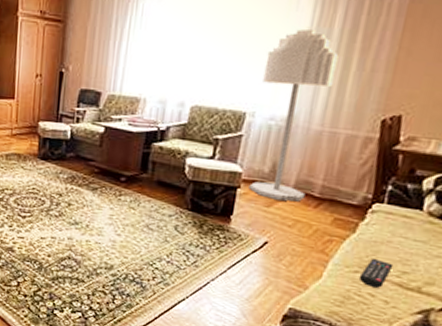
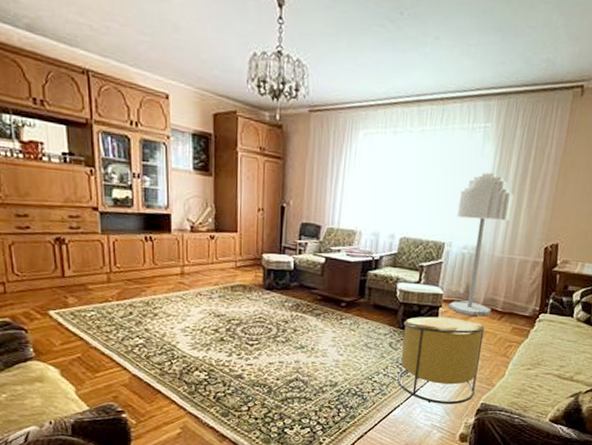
ottoman: none [183,198,296,306] -> present [397,316,485,405]
remote control: present [358,258,394,288] -> none [530,357,554,380]

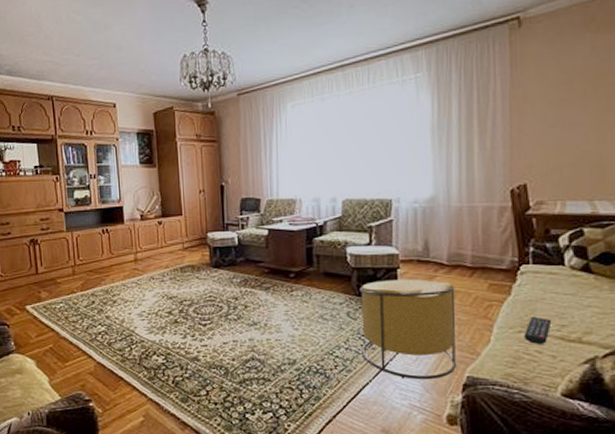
floor lamp: present [448,173,514,316] -> none [400,121,462,274]
remote control: none [530,357,554,380] -> present [523,316,552,344]

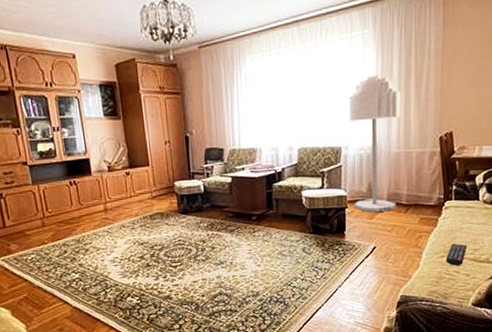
ottoman: present [359,279,456,380] -> none [313,216,393,301]
floor lamp: none [400,121,462,274] -> present [349,75,401,212]

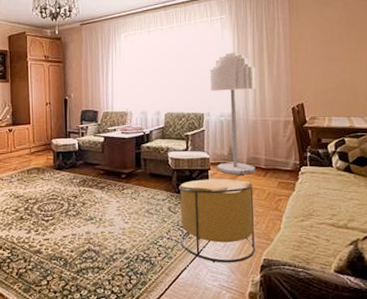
ottoman: none [313,216,393,301] -> present [178,178,255,263]
remote control: present [445,243,467,266] -> none [305,208,325,230]

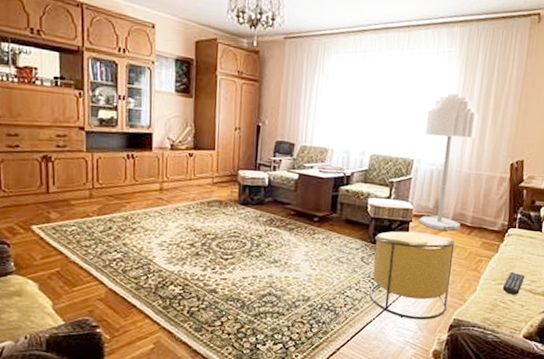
remote control: none [305,208,325,230] -> present [502,271,525,295]

